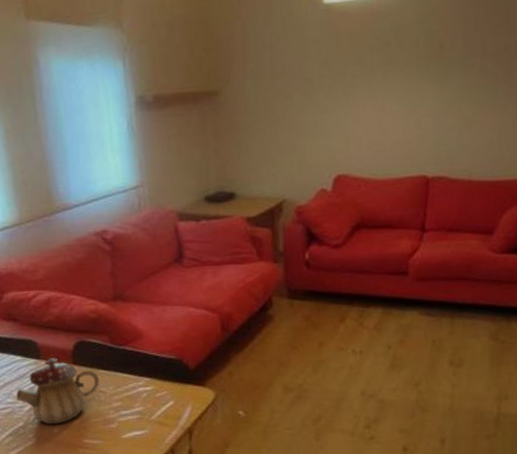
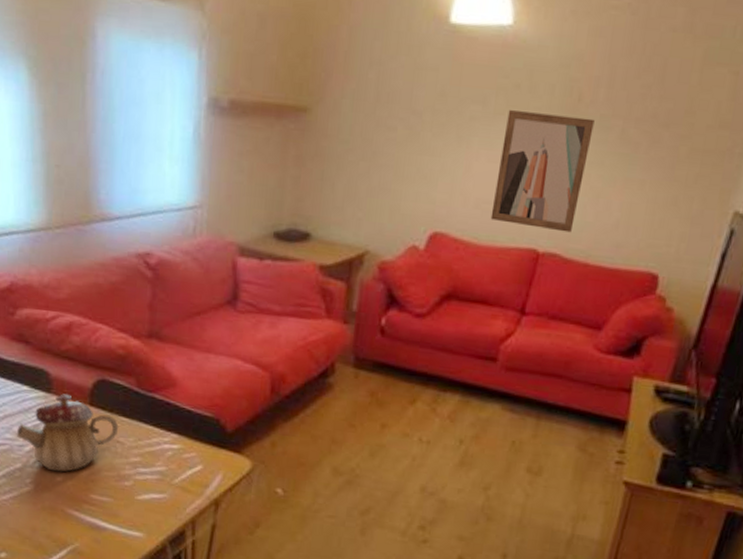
wall art: none [383,60,457,158] -> present [490,110,595,233]

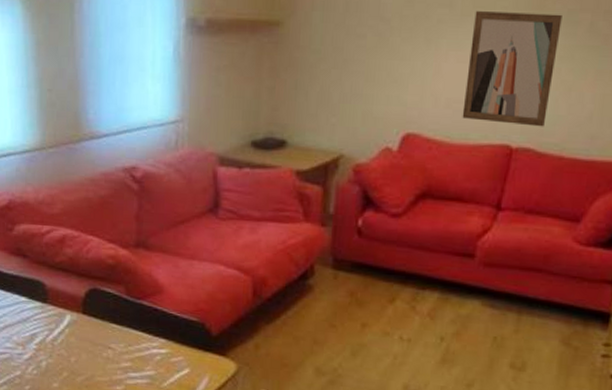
teapot: present [16,394,119,472] -> none [15,303,110,379]

